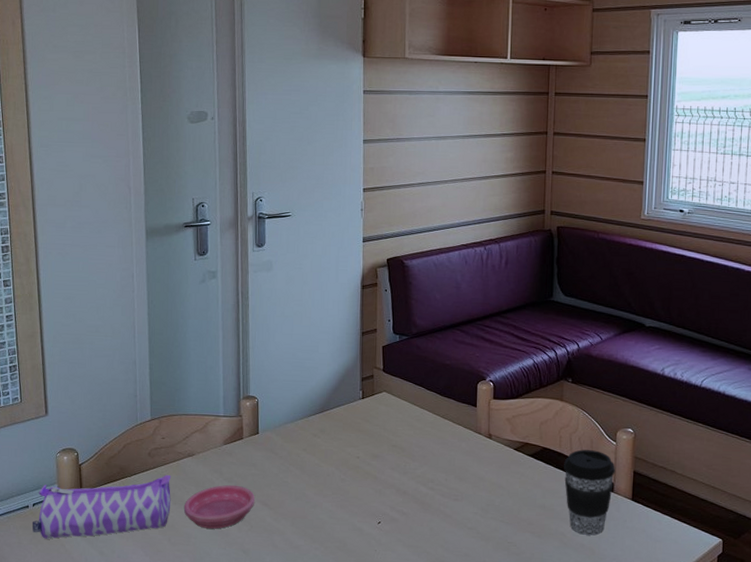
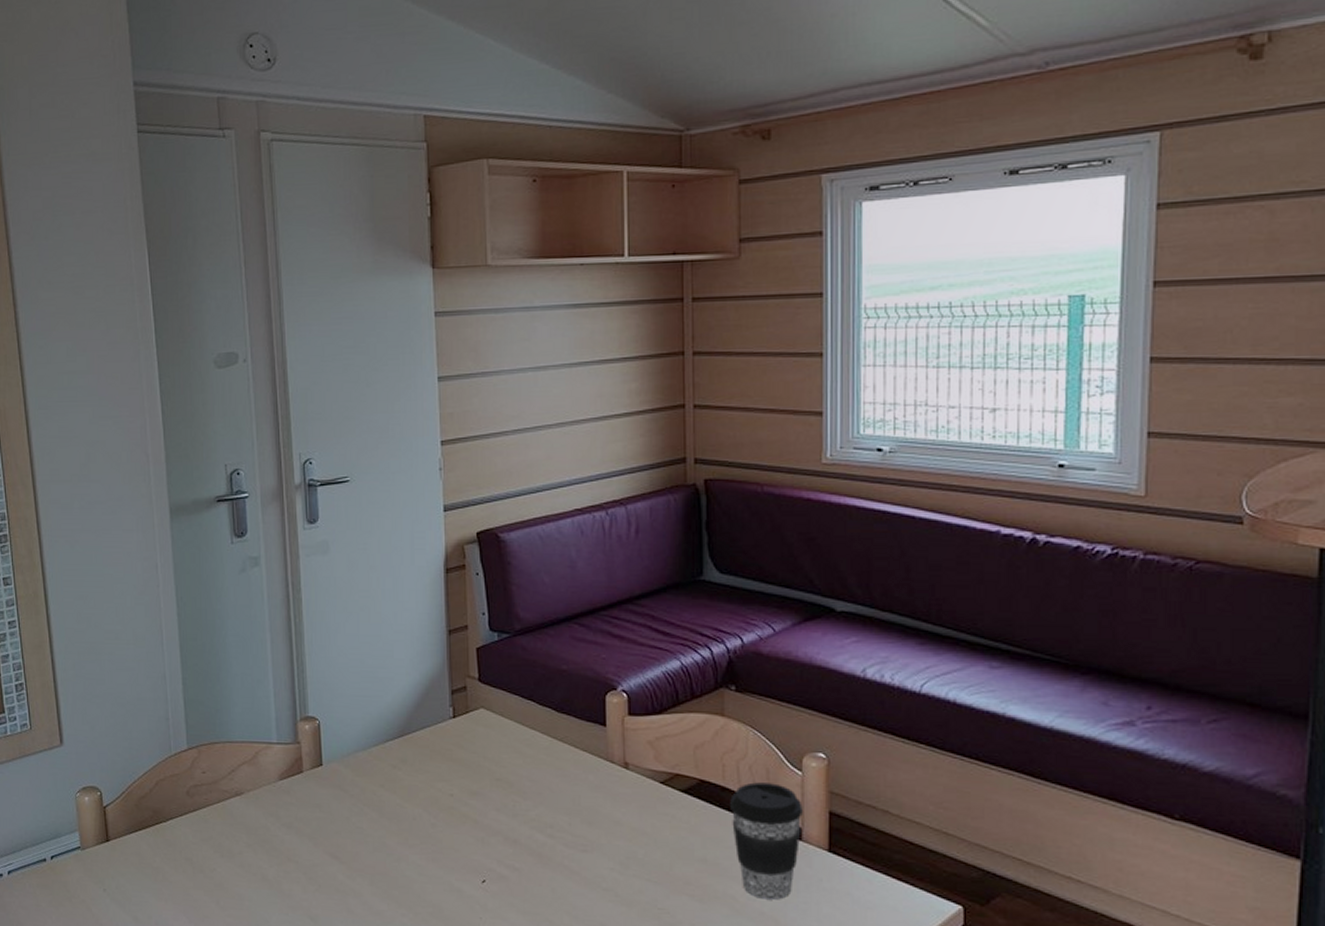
pencil case: present [32,475,171,539] -> none [50,819,217,901]
saucer: present [183,484,255,529] -> none [233,831,321,889]

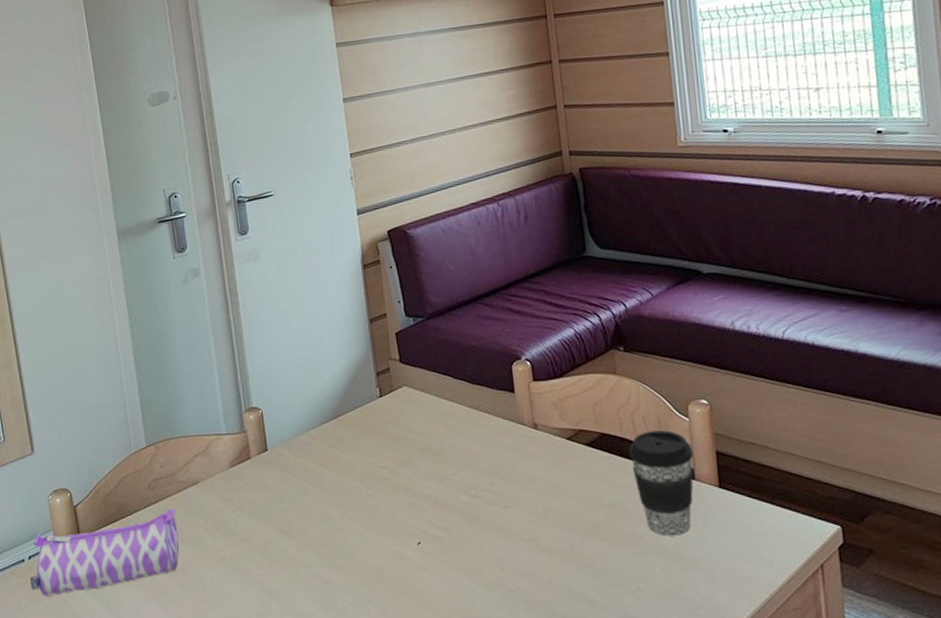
pencil case: none [50,819,217,901] -> present [29,509,180,596]

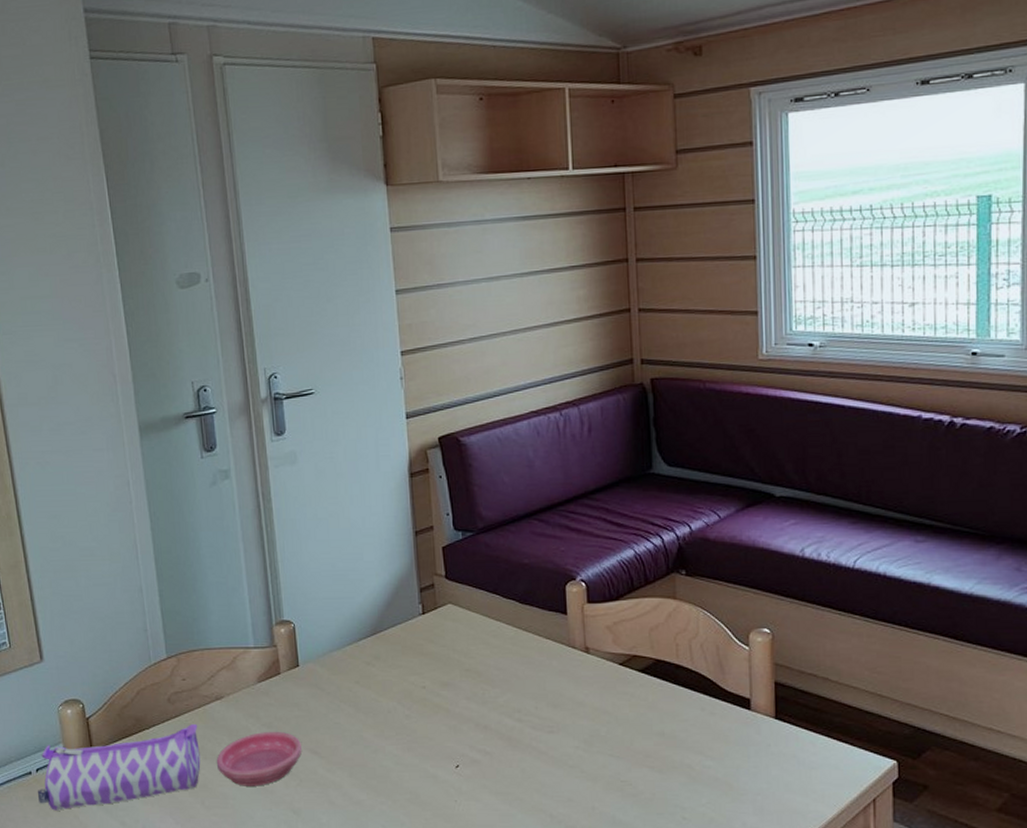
saucer: none [193,513,273,568] -> present [216,731,302,786]
coffee cup: present [629,430,694,536] -> none [684,659,751,766]

